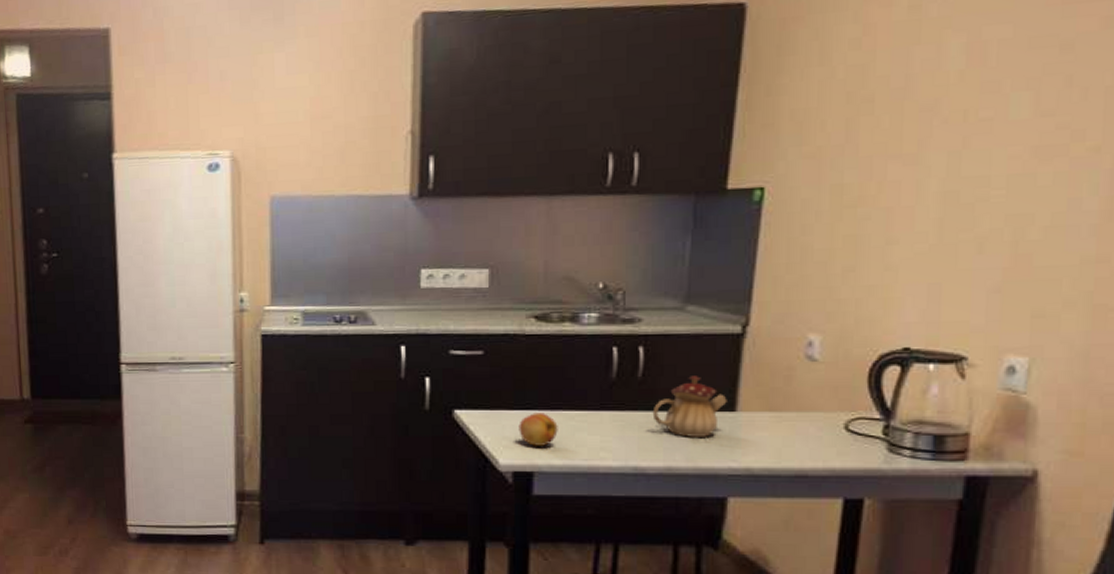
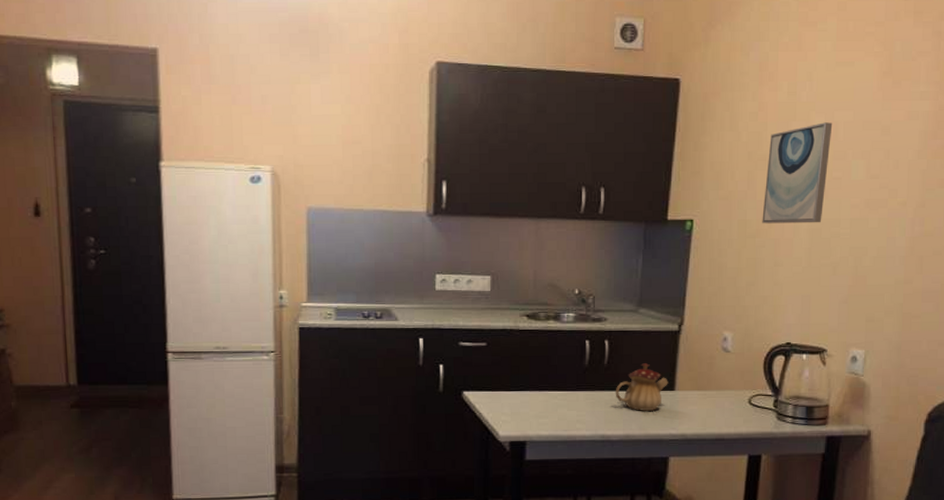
fruit: present [519,413,558,447] -> none [514,393,545,421]
wall art: none [867,42,980,188] -> present [762,122,833,224]

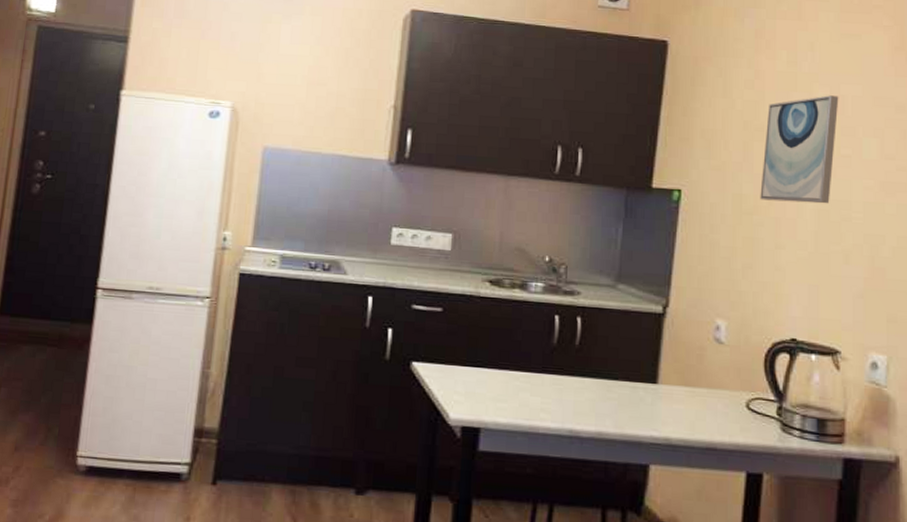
teapot: present [615,363,668,411] -> none [587,348,650,406]

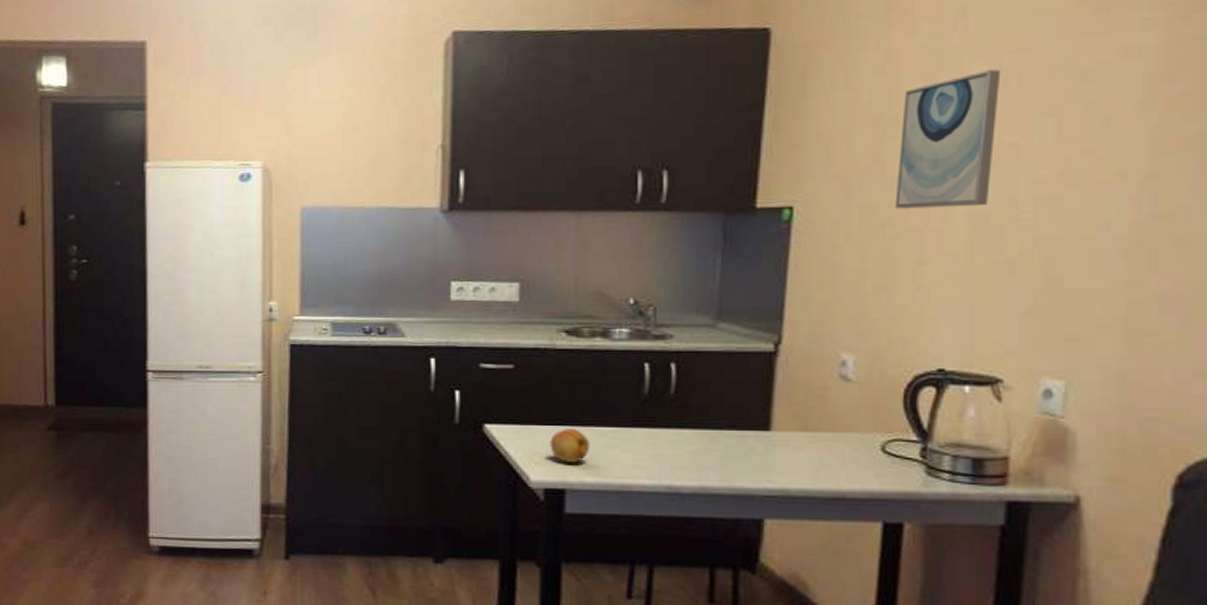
fruit: none [469,371,504,404] -> present [550,429,590,464]

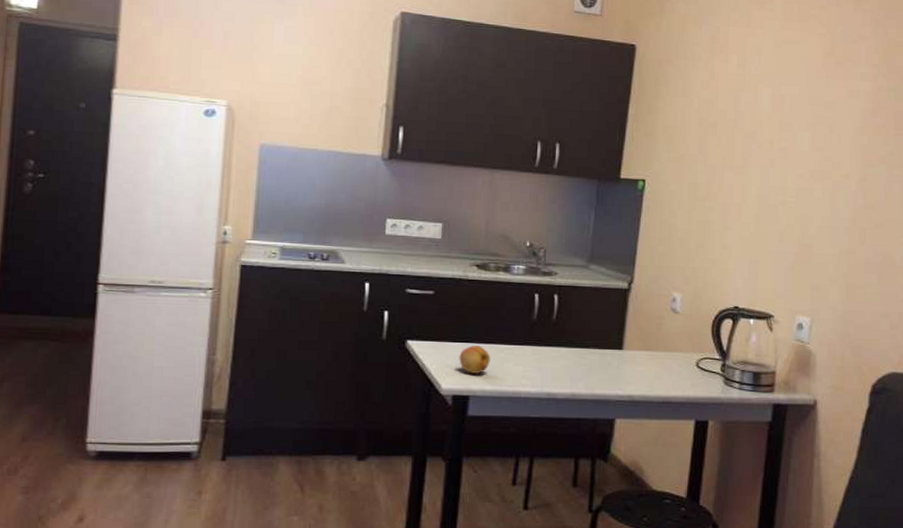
wall art: present [895,69,1001,209] -> none [712,95,780,191]

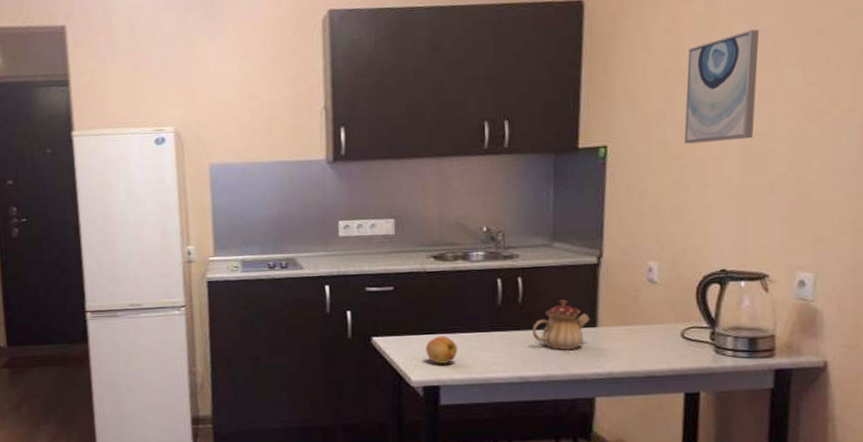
teapot: none [562,320,617,370] -> present [532,299,590,350]
wall art: none [712,95,780,191] -> present [684,29,760,144]

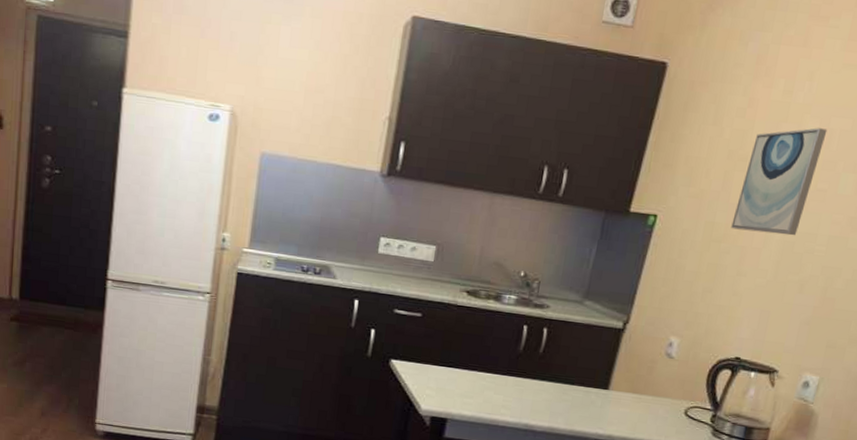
fruit: present [425,336,458,365] -> none [440,370,472,399]
teapot: present [532,299,590,350] -> none [546,357,604,407]

